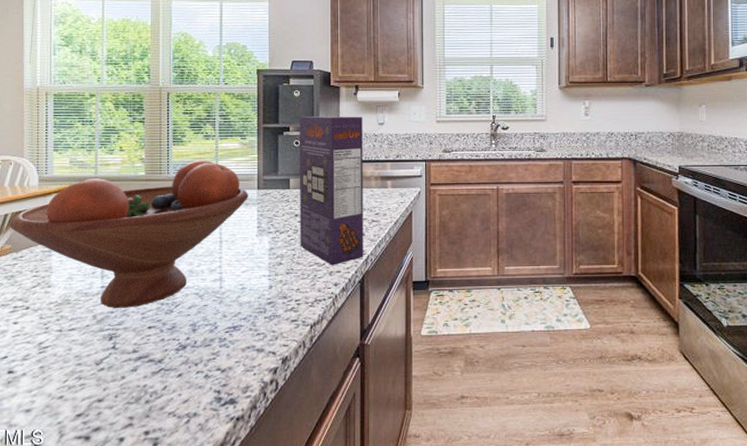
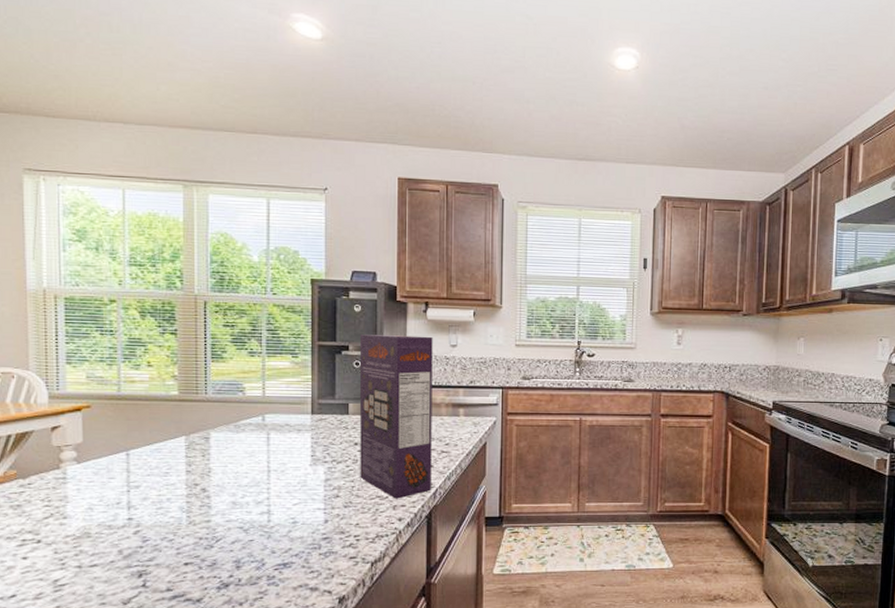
fruit bowl: present [9,160,248,308] -> none [13,380,301,542]

